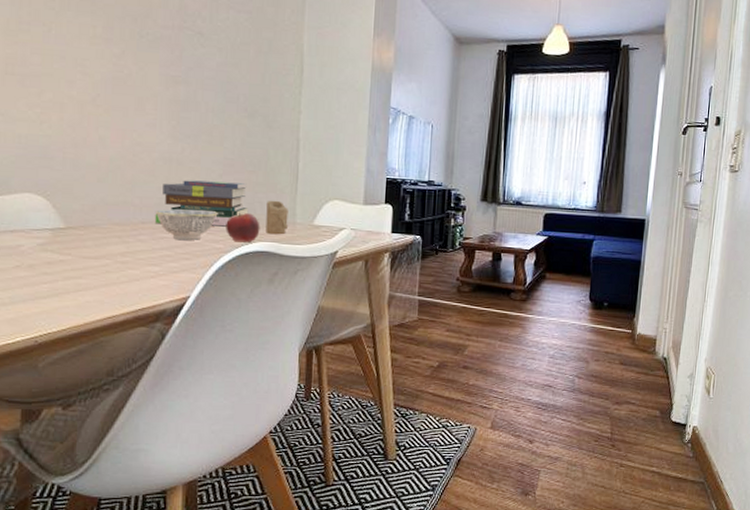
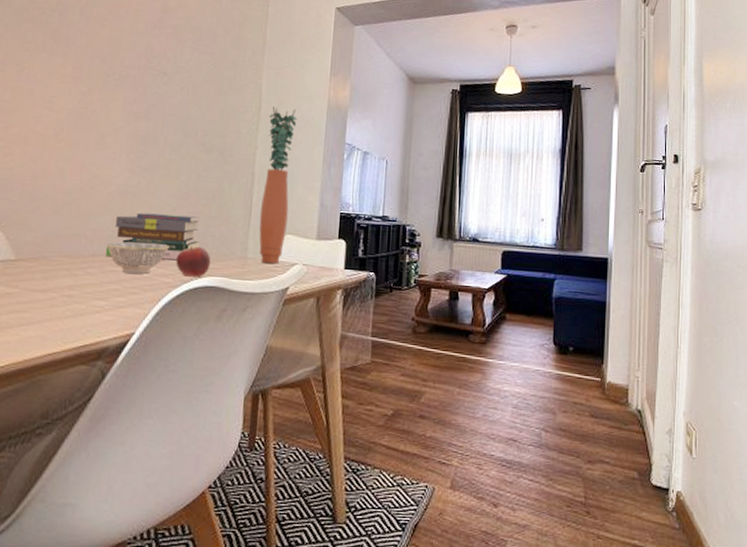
candle: present [265,200,288,235] -> none [216,234,240,270]
vase: none [306,69,341,229] -> present [259,106,297,264]

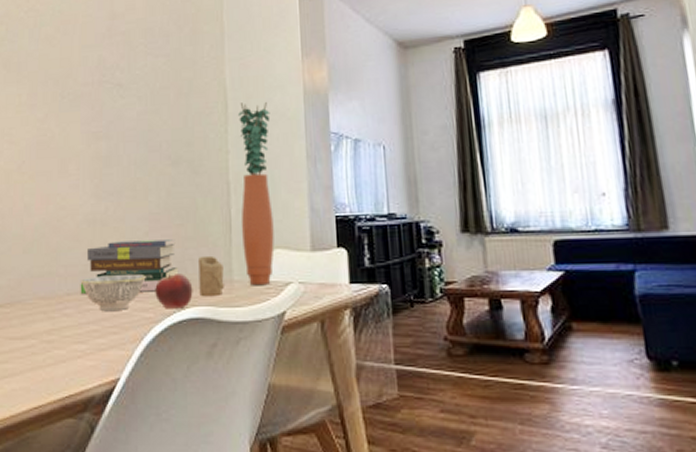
candle: none [216,234,240,270] -> present [199,255,224,297]

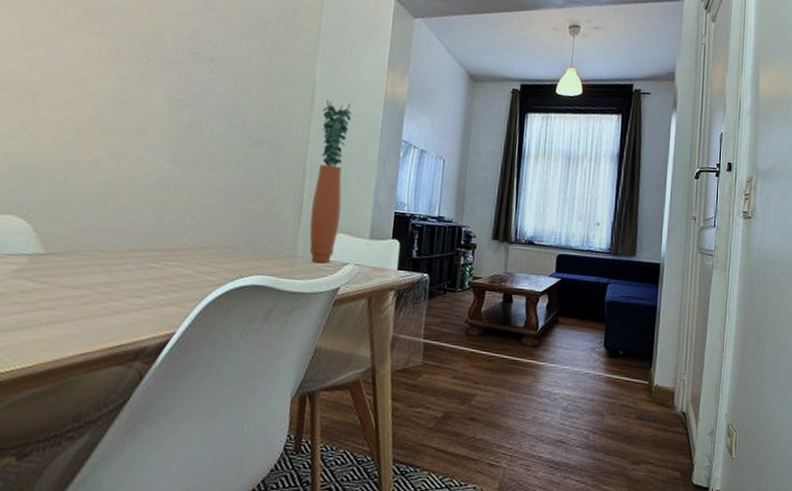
books: present [80,239,179,294] -> none [144,207,248,258]
bowl: present [80,274,146,310] -> none [145,237,214,271]
fruit: present [155,274,193,309] -> none [220,243,258,276]
candle: present [199,255,224,297] -> none [263,231,290,269]

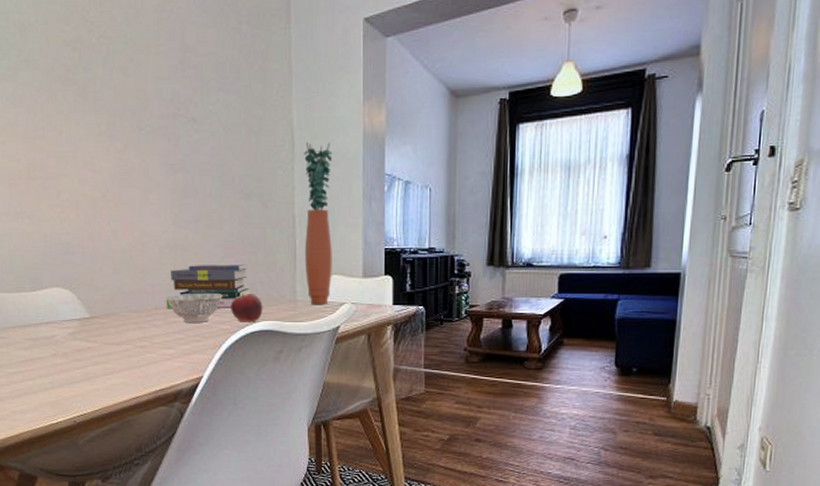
books: none [144,207,248,258] -> present [166,264,251,308]
bowl: none [145,237,214,271] -> present [166,292,223,322]
fruit: none [220,243,258,276] -> present [231,294,263,322]

